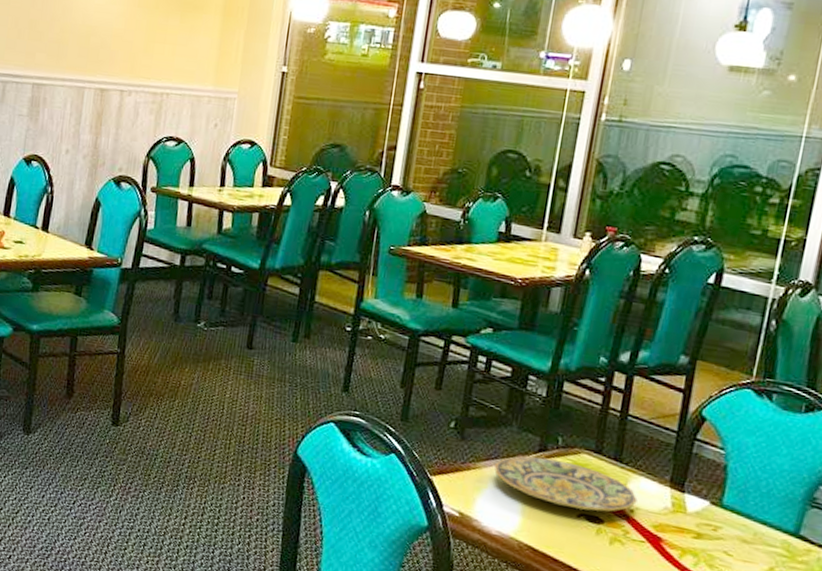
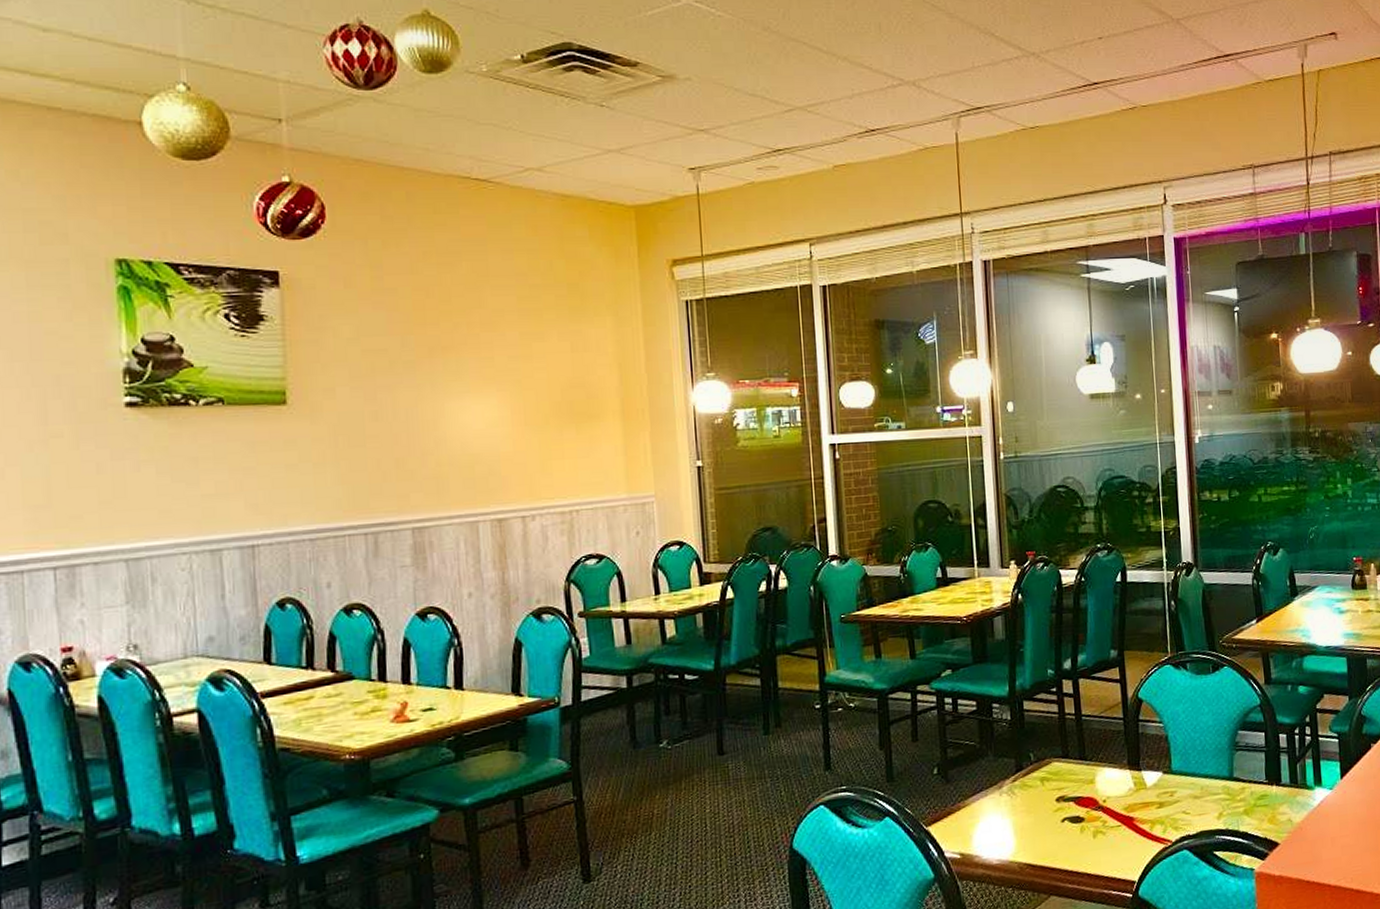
plate: present [494,456,638,512] -> none [981,773,1107,817]

